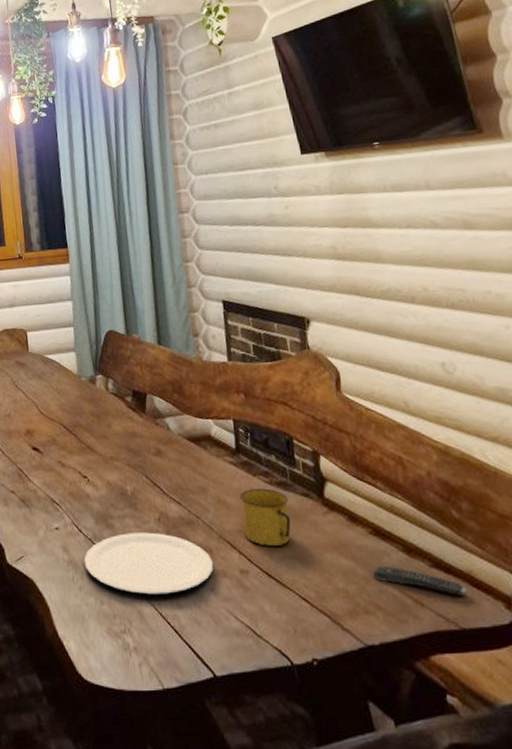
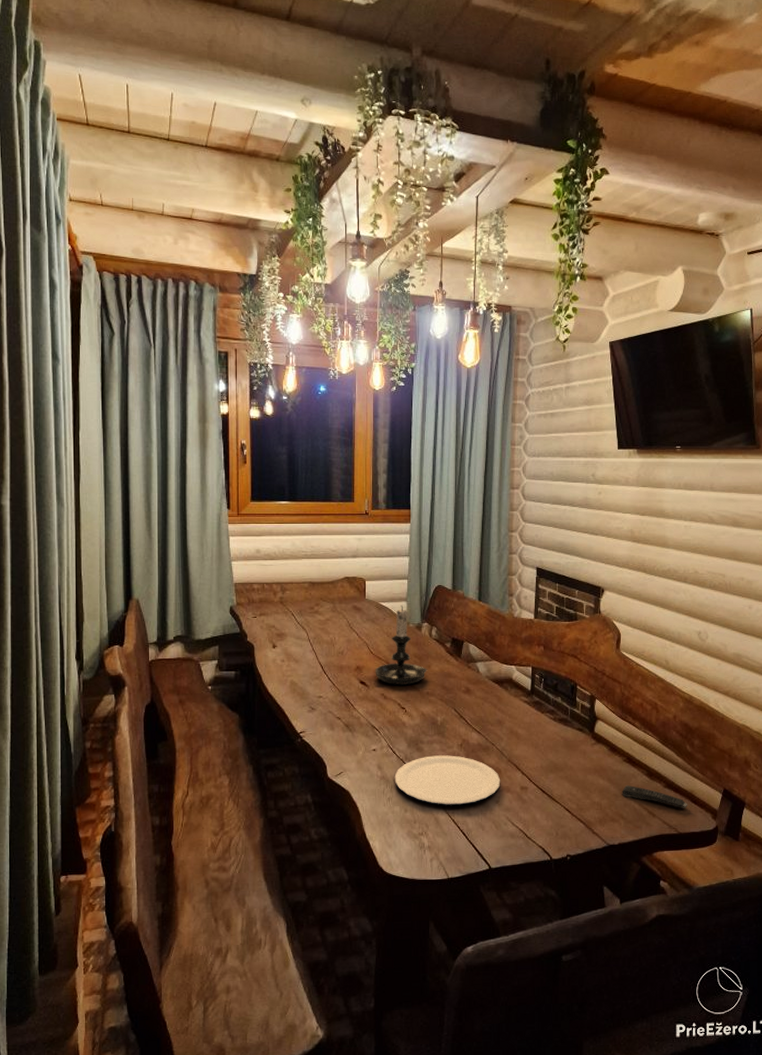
candle holder: none [47,357,108,450] -> present [375,605,428,685]
mug: present [240,488,291,546] -> none [528,723,566,769]

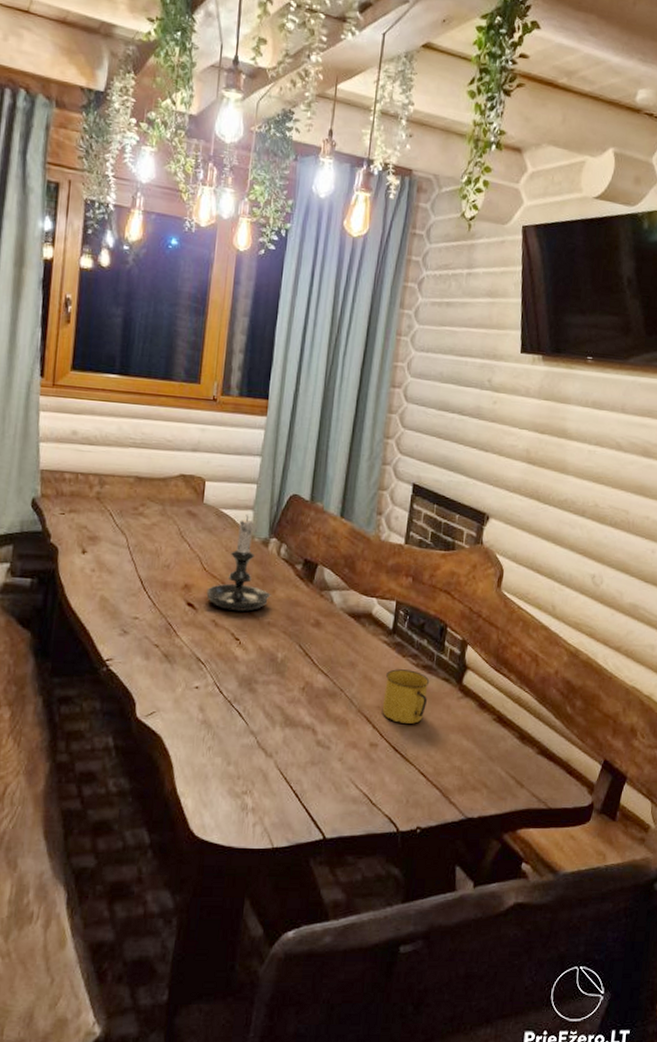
plate: present [394,755,501,805] -> none [218,699,347,760]
mug: none [528,723,566,769] -> present [382,669,430,724]
remote control: present [622,785,688,809] -> none [487,749,562,781]

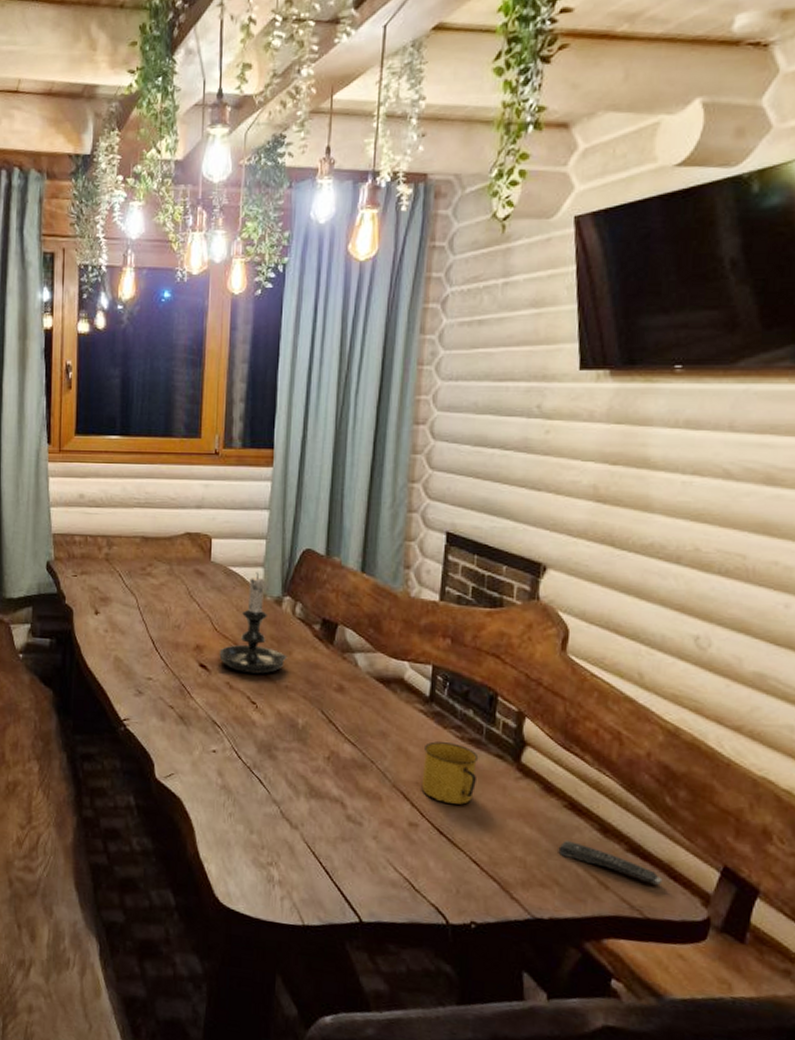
remote control: none [487,749,562,781] -> present [558,840,663,886]

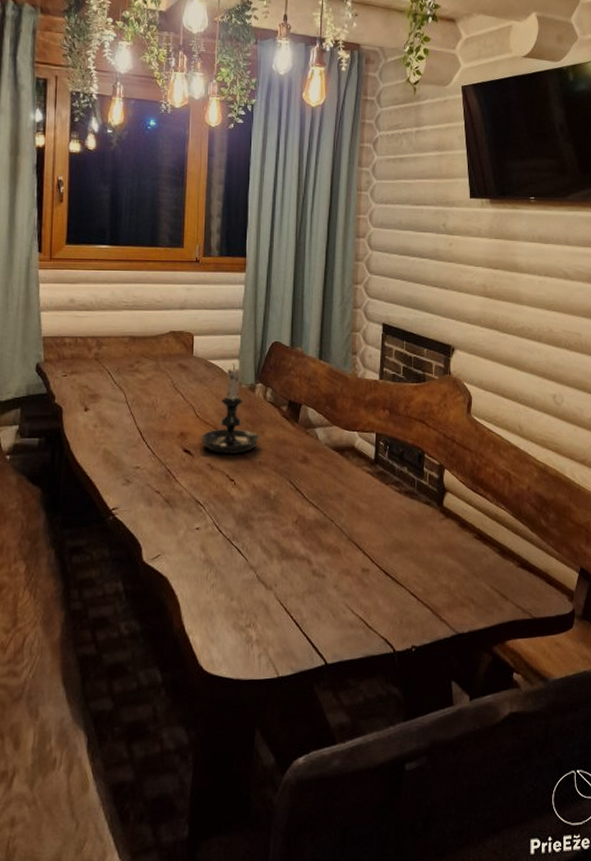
mug: present [421,741,479,805] -> none [371,496,413,548]
remote control: present [558,840,663,886] -> none [472,565,543,591]

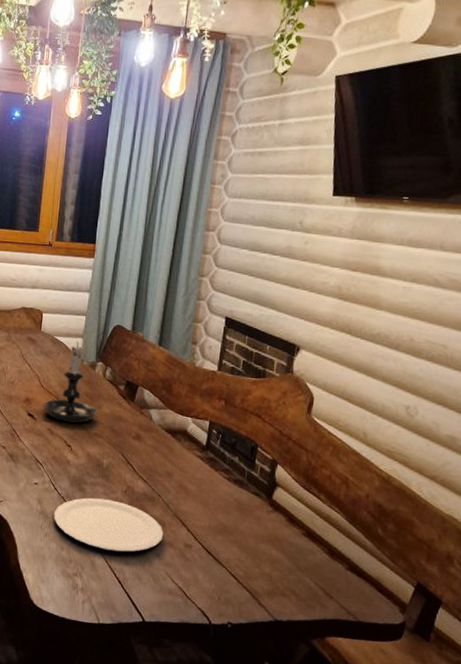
plate: none [220,533,340,592] -> present [53,497,164,553]

